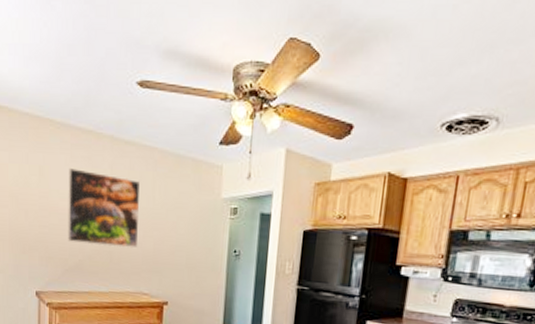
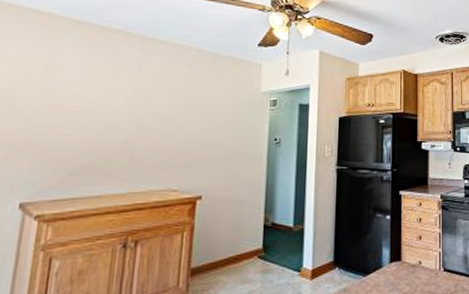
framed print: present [67,168,140,248] -> none [75,65,173,144]

